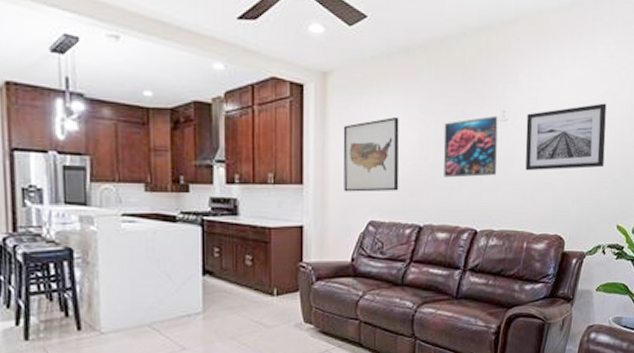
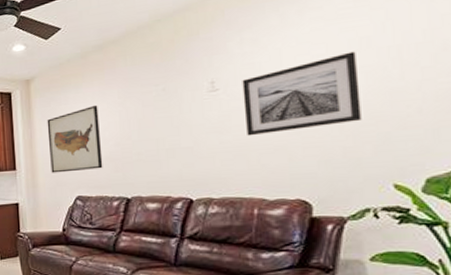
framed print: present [443,115,498,178] -> none [145,87,211,152]

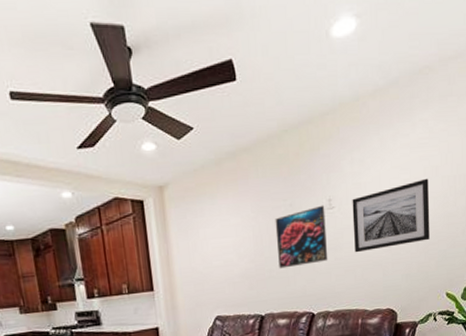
wall art: present [47,104,103,173] -> none [183,218,239,293]
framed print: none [145,87,211,152] -> present [275,205,328,269]

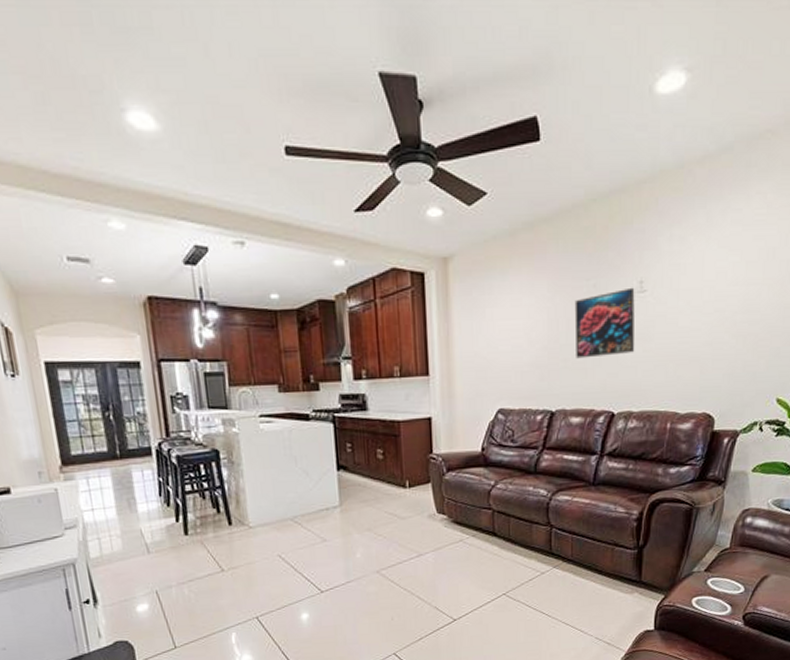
wall art: present [352,178,430,253] -> none [667,262,763,345]

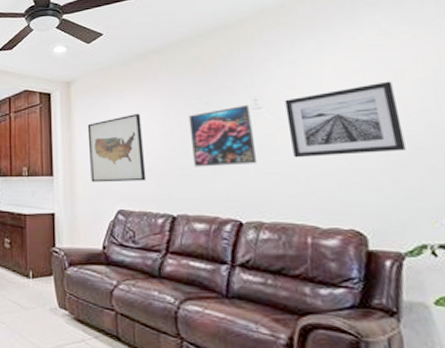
wall art: none [467,297,528,381] -> present [87,113,146,183]
wall art: none [667,262,763,345] -> present [285,81,406,158]

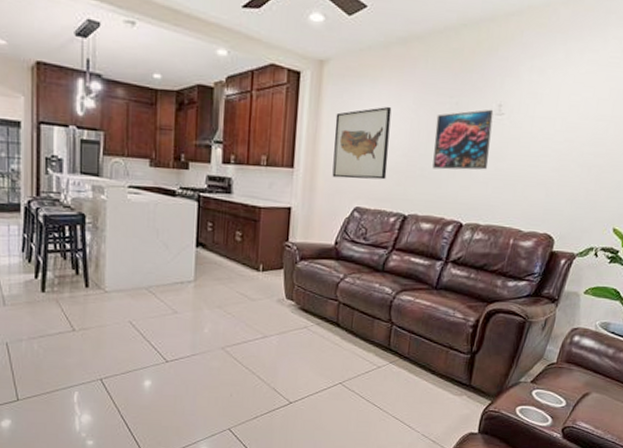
wall art: present [285,81,406,158] -> none [518,100,613,168]

